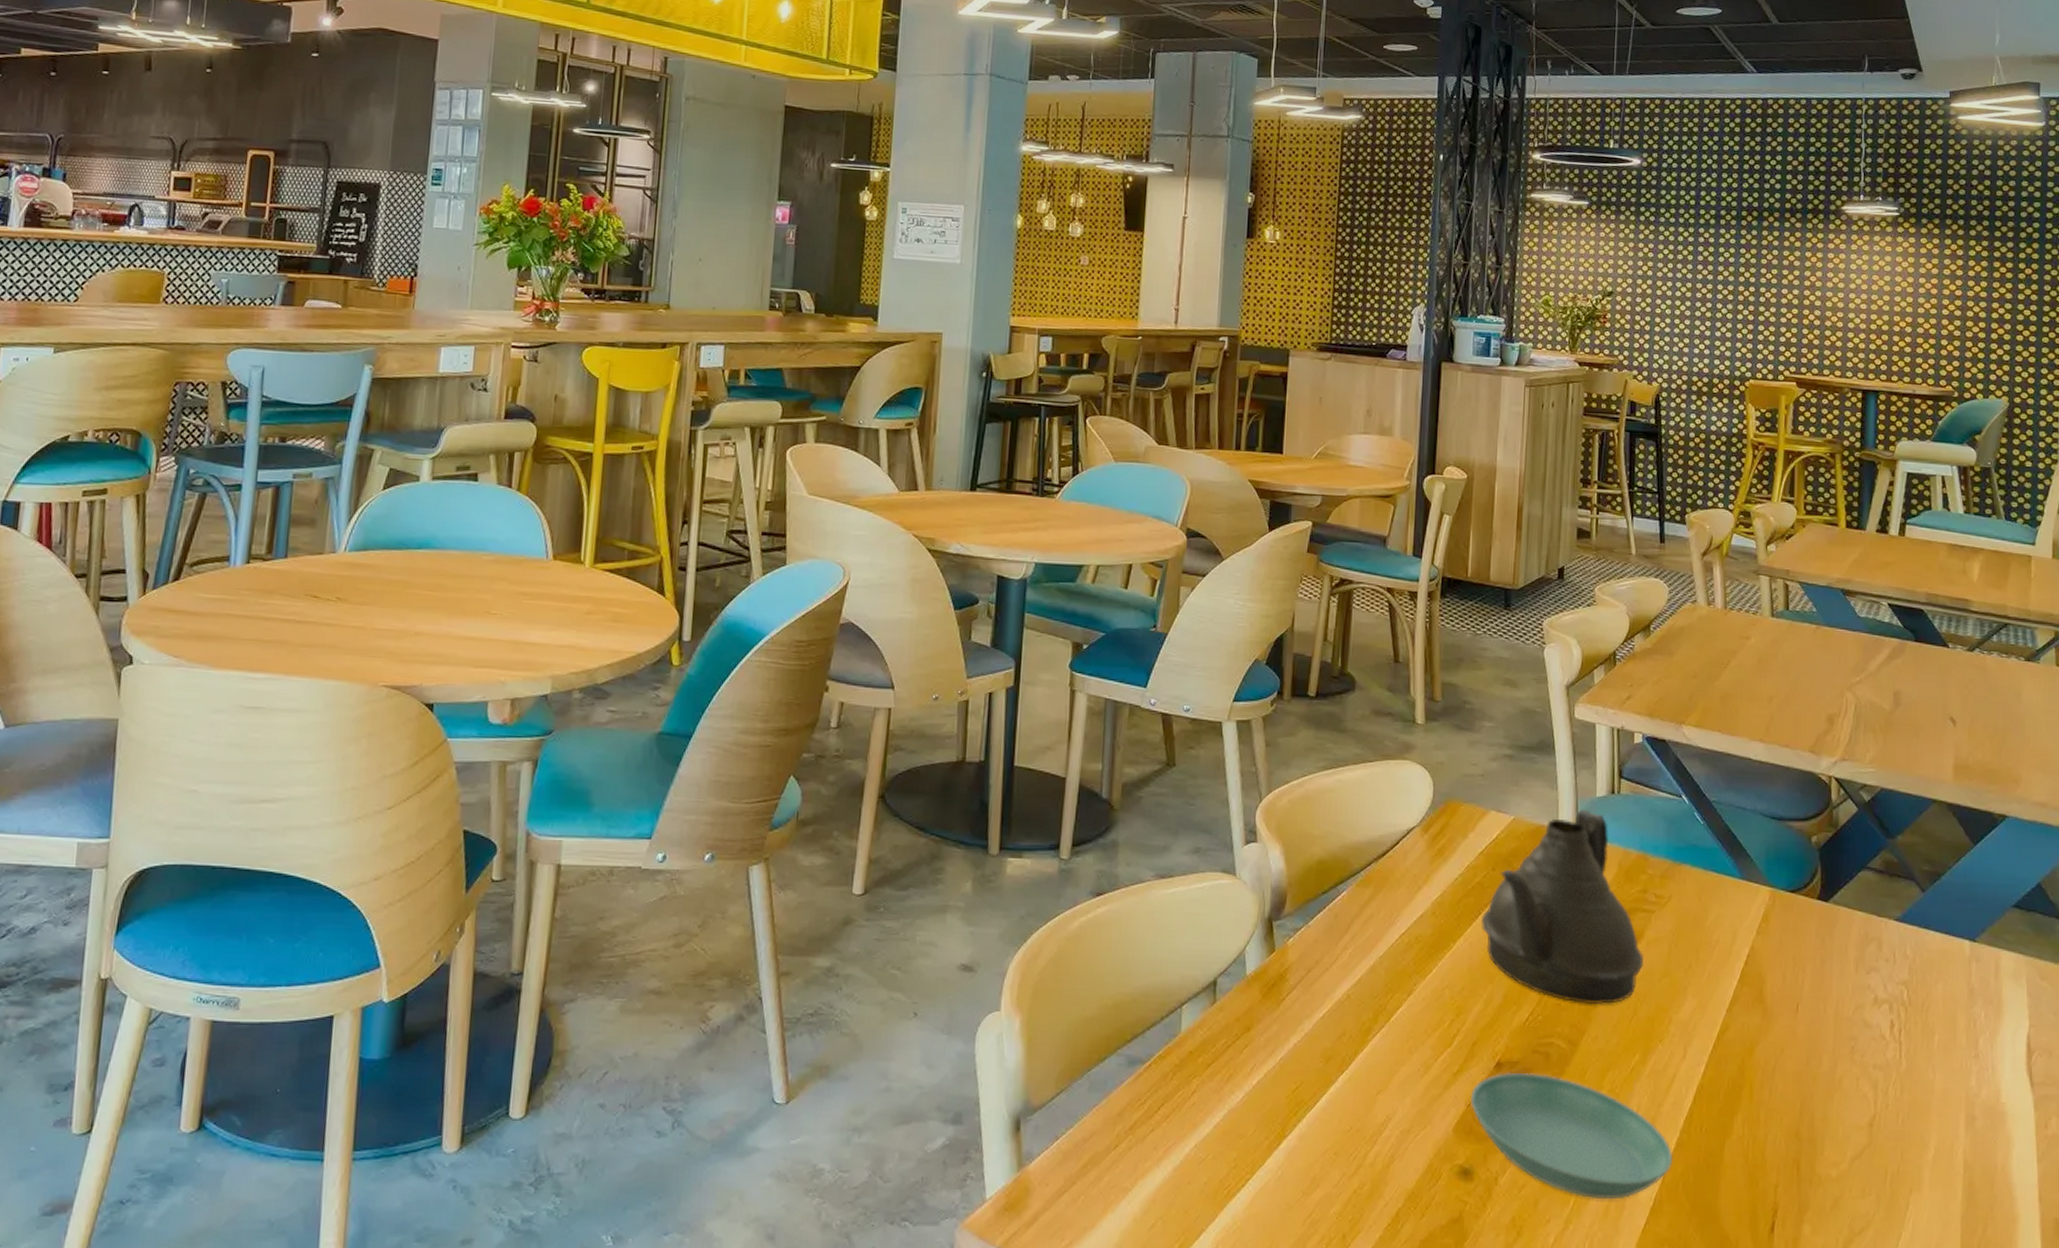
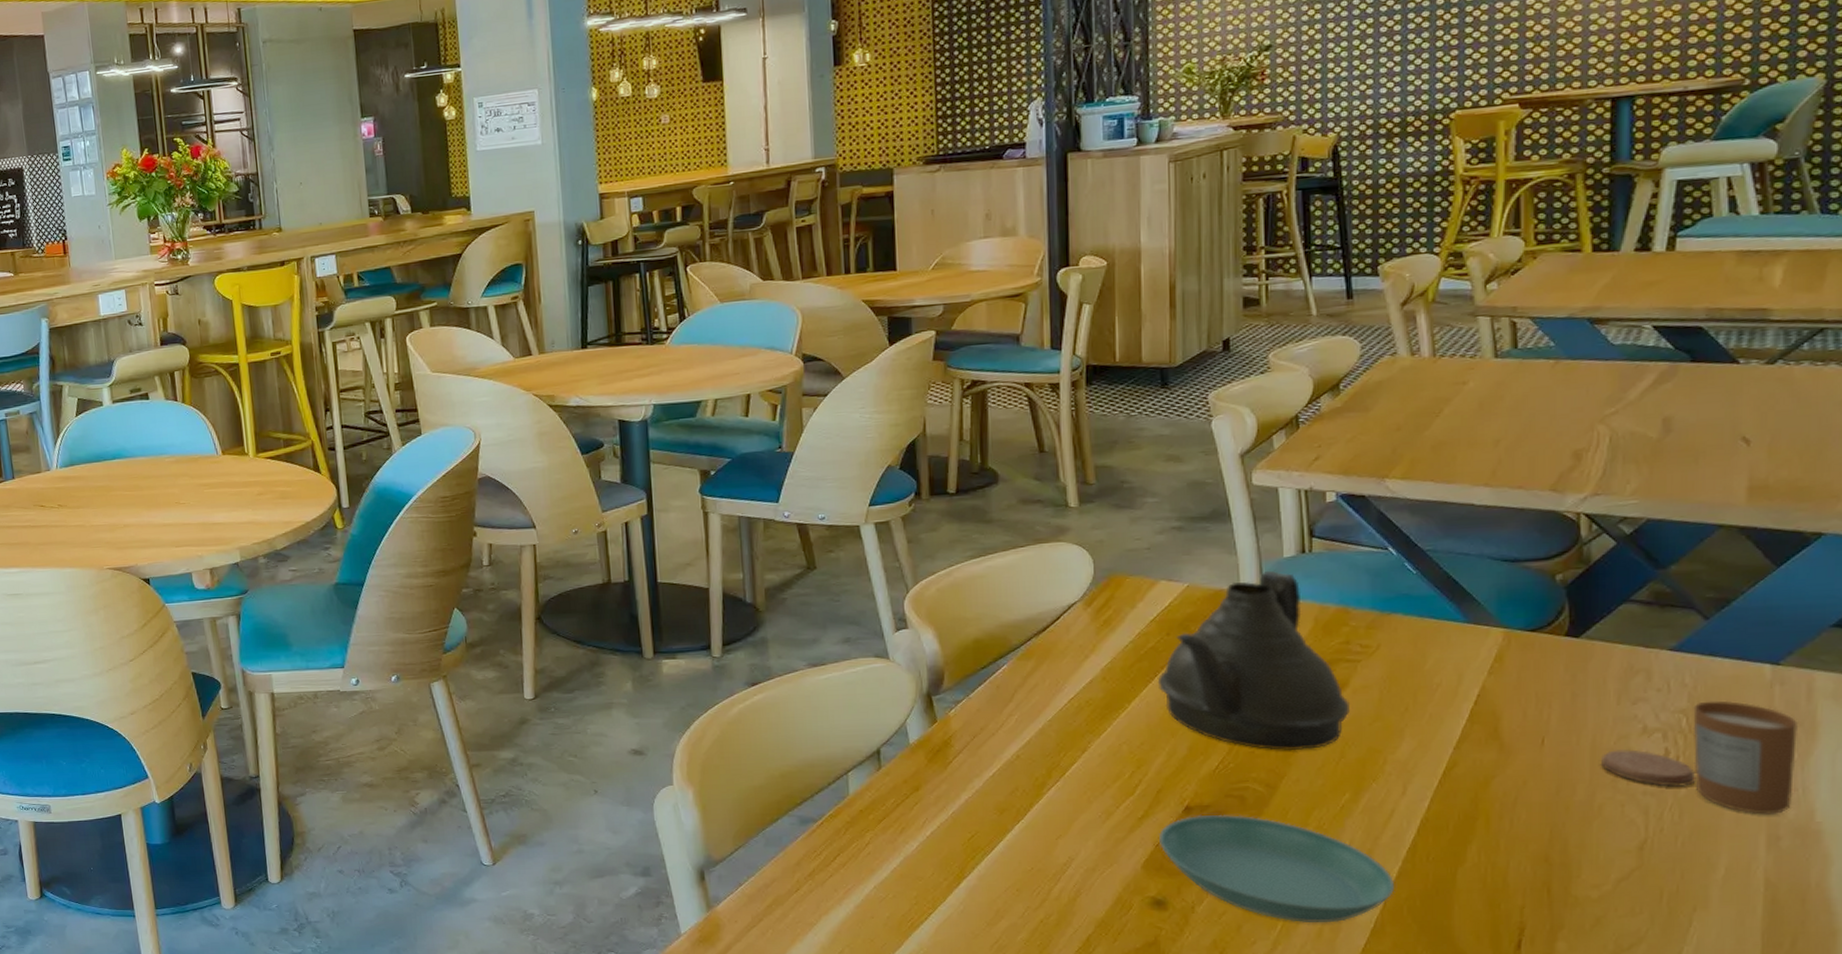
candle: none [1842,974,1990,1093] -> present [1601,700,1799,815]

